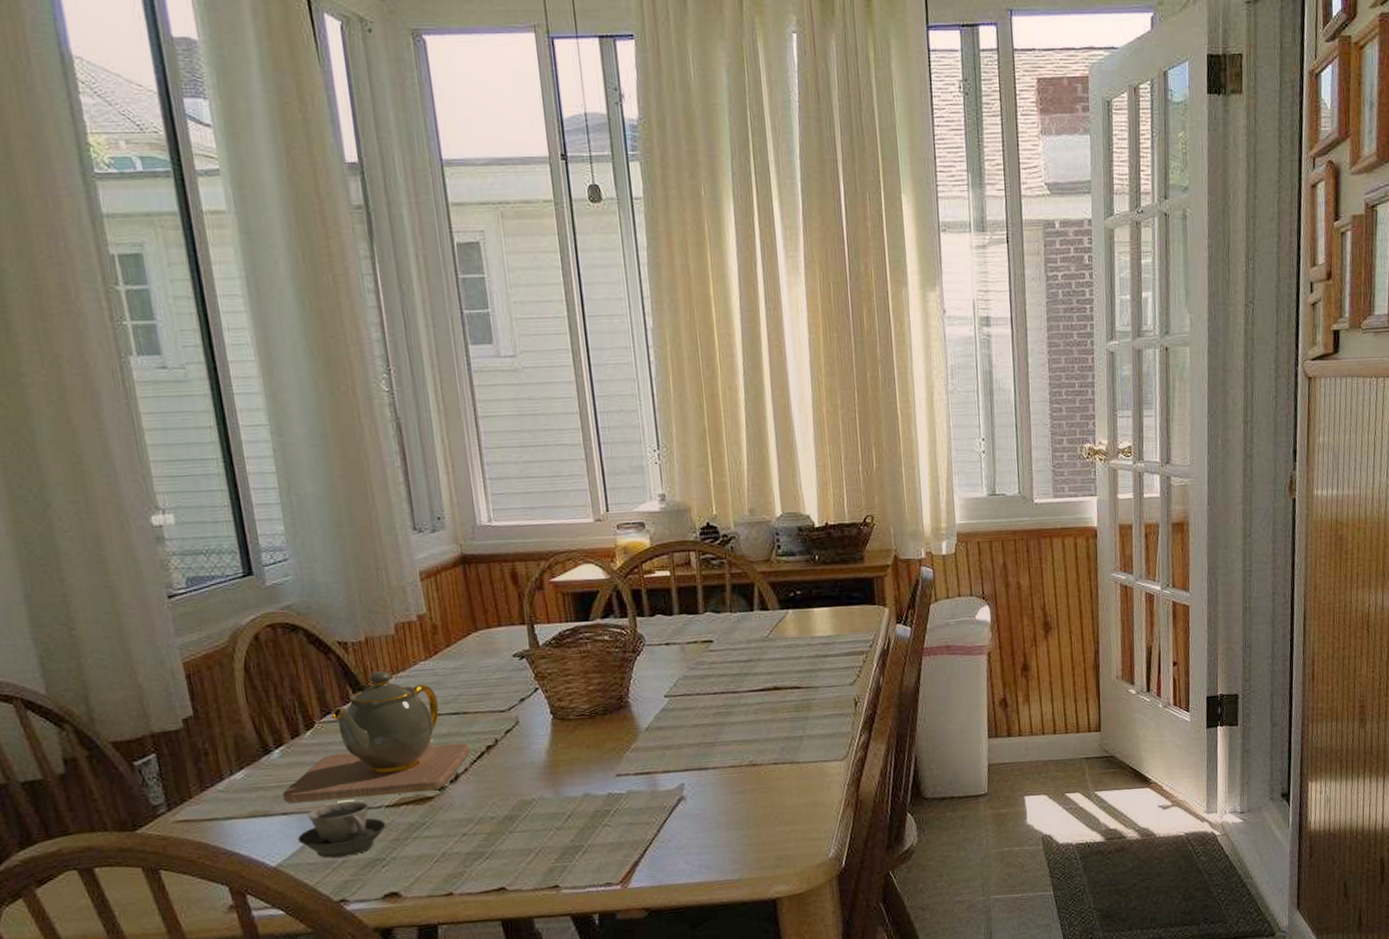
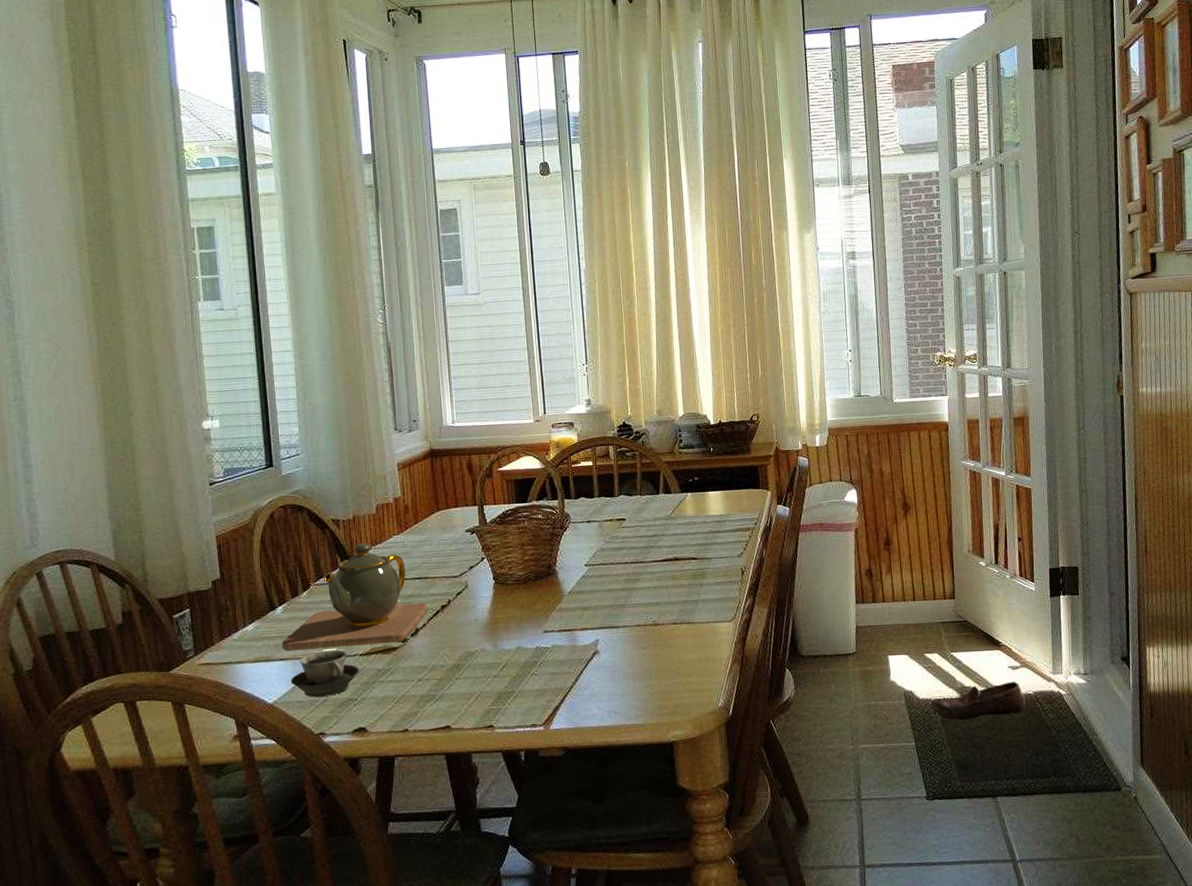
shoe: none [1071,821,1176,866] -> present [930,681,1026,721]

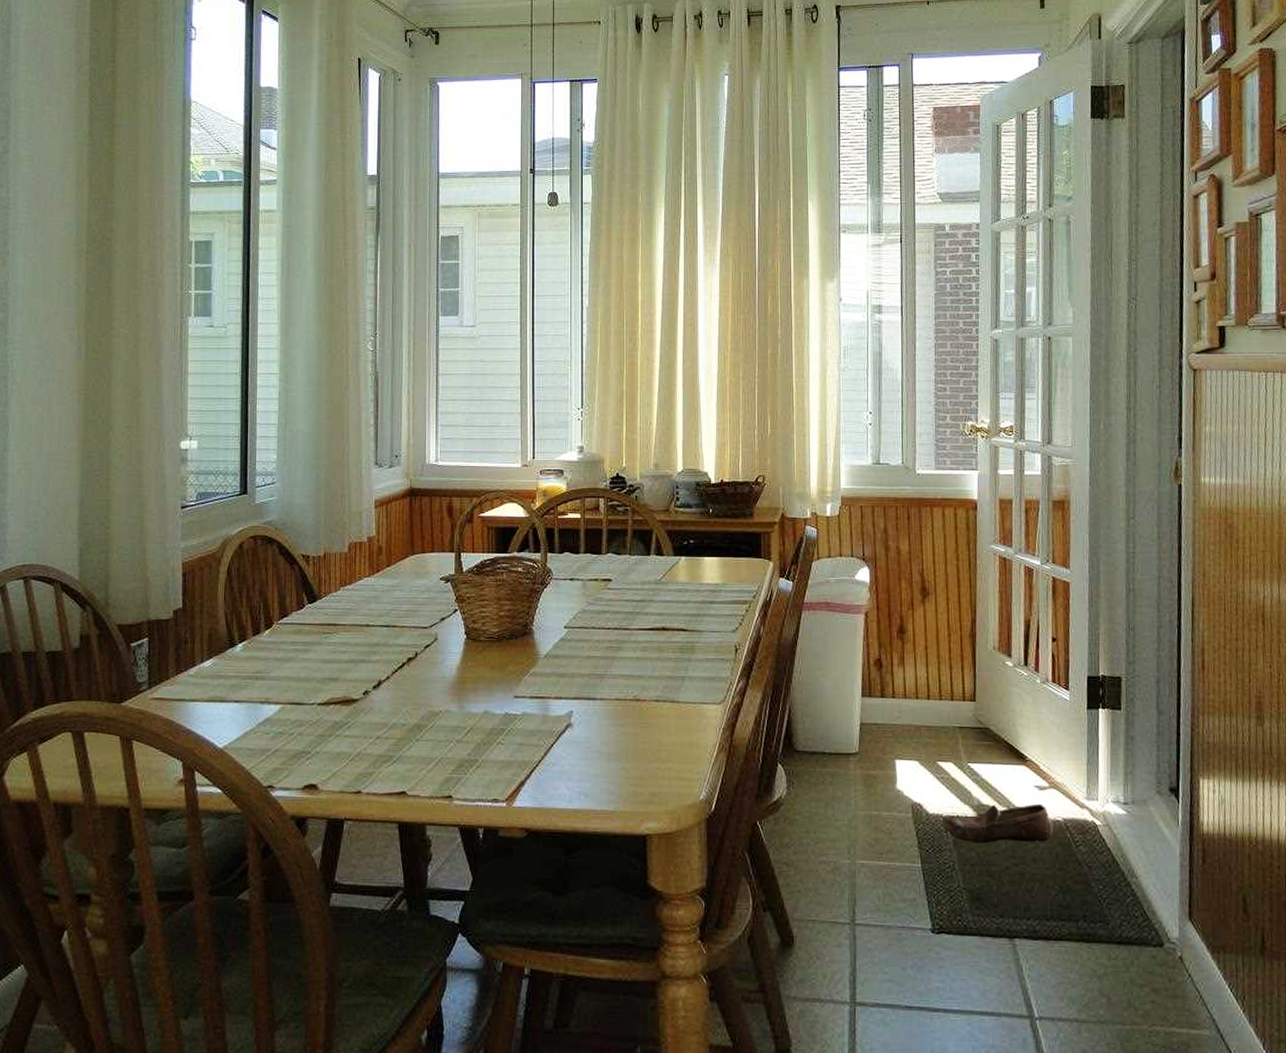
teapot: present [282,543,429,651] -> none [238,583,394,694]
cup: present [290,649,359,698] -> none [243,696,316,746]

